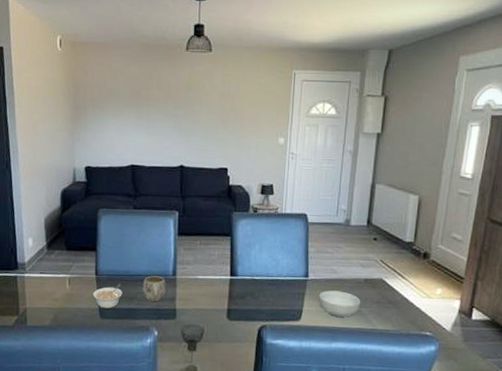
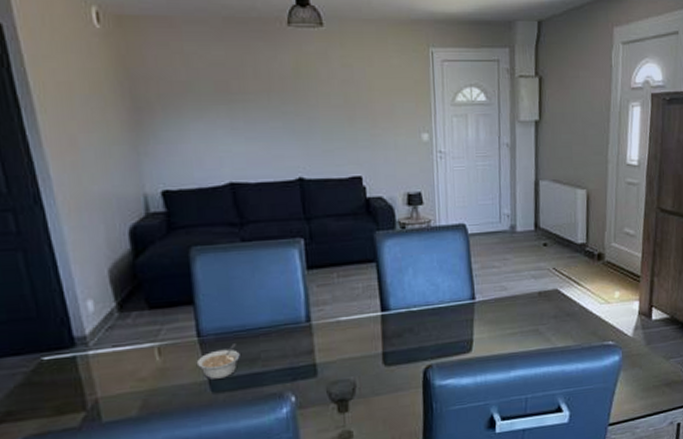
mug: present [142,275,166,302] -> none [266,325,300,360]
cereal bowl: present [319,290,361,318] -> none [490,310,537,342]

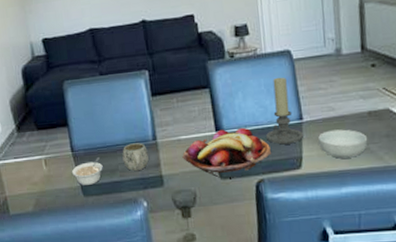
mug: none [266,325,300,360] -> present [122,143,149,172]
fruit basket: none [341,307,442,364] -> present [182,127,272,177]
candle holder: none [437,252,475,327] -> present [266,77,303,145]
cereal bowl: none [490,310,537,342] -> present [318,129,368,159]

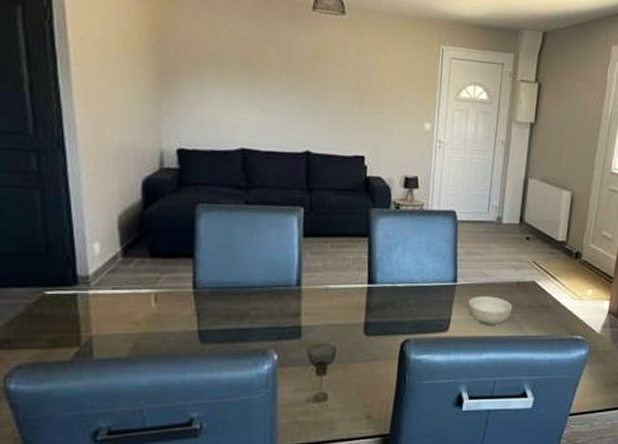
legume: present [71,157,103,185] -> none [189,299,231,330]
mug: present [122,143,149,172] -> none [257,287,289,319]
fruit basket: present [182,127,272,177] -> none [327,282,422,333]
candle holder: present [266,77,303,145] -> none [419,236,455,306]

